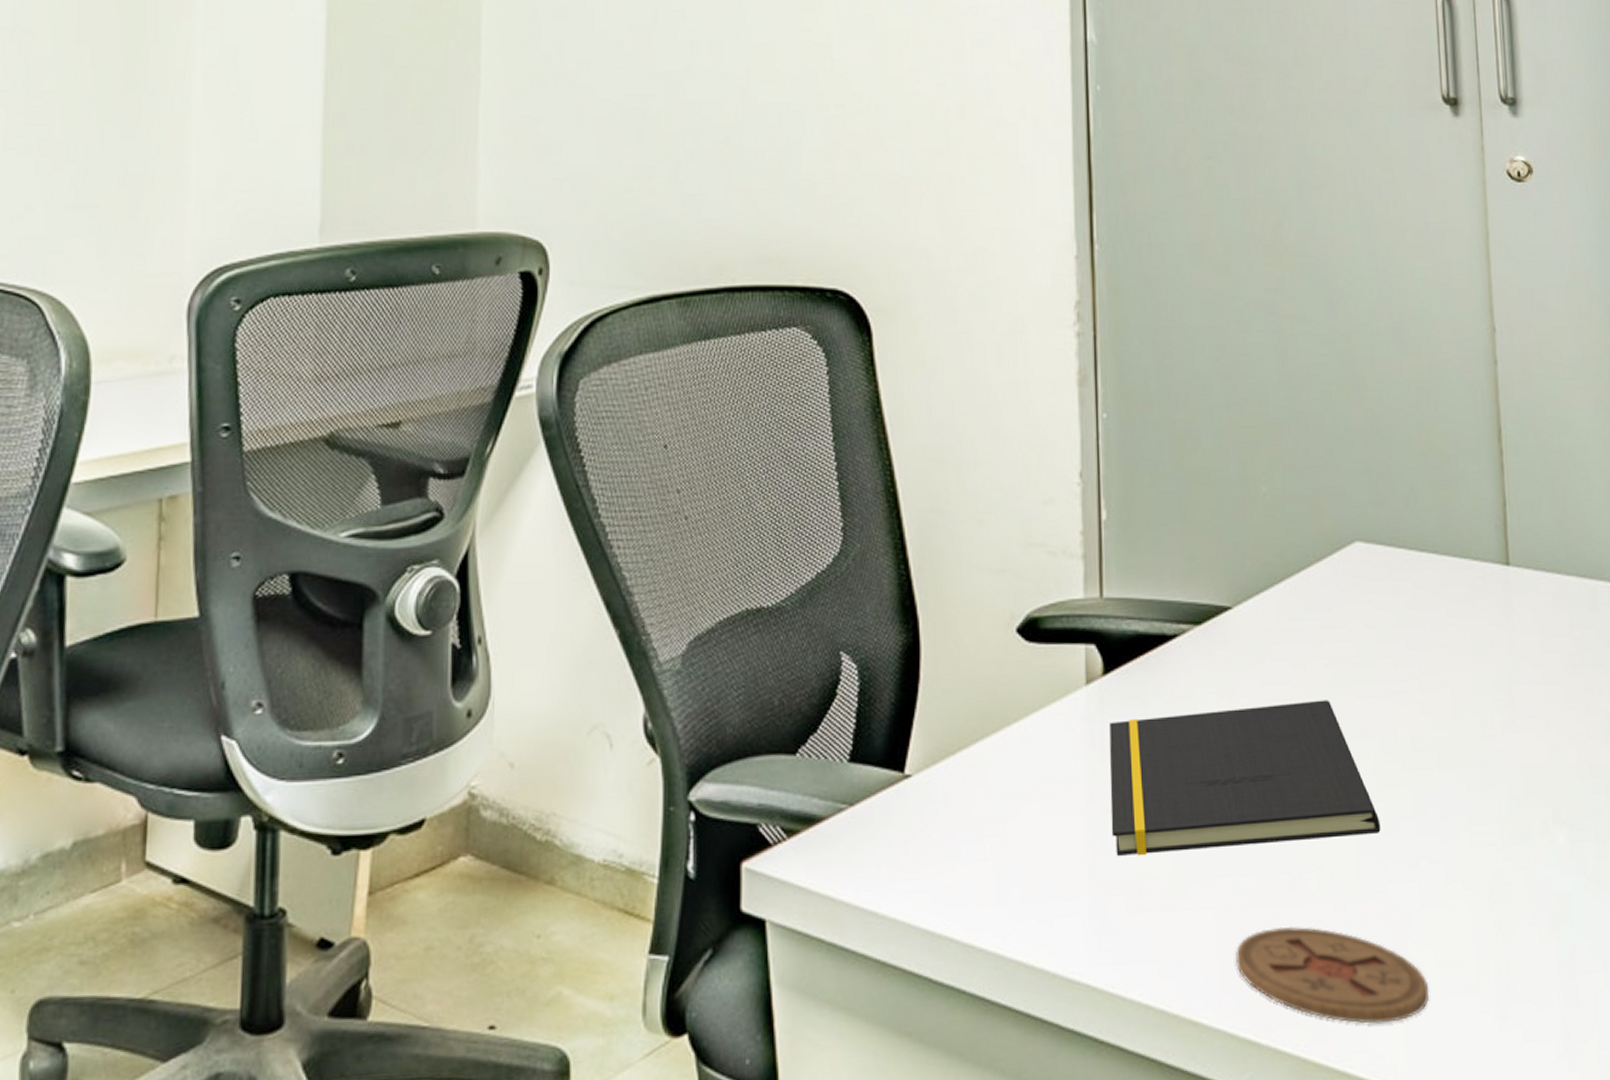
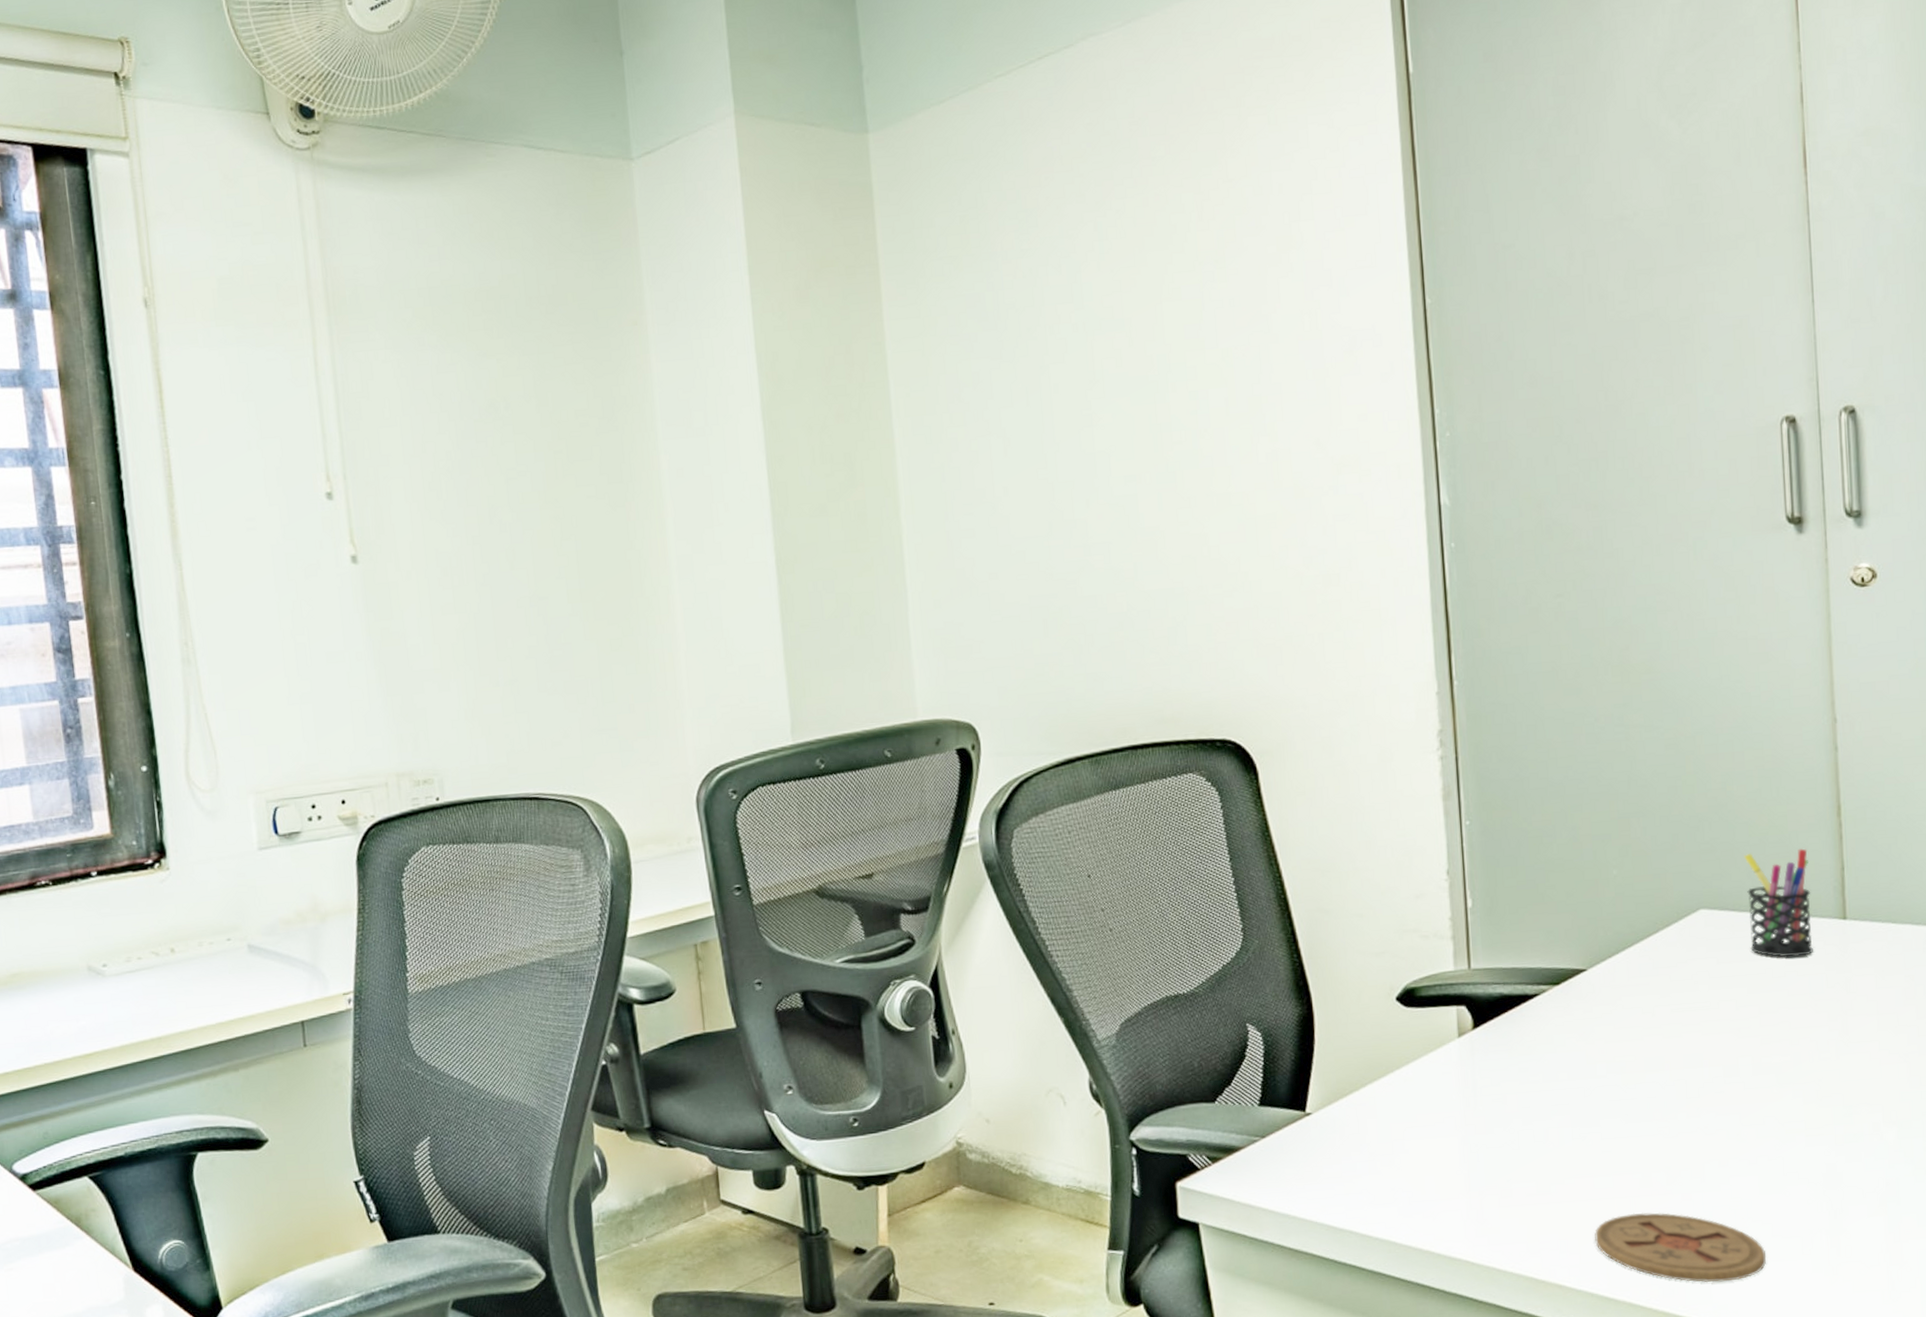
notepad: present [1109,700,1381,856] -> none [1480,1038,1723,1165]
pen holder: none [1401,476,1475,607] -> present [1744,848,1813,957]

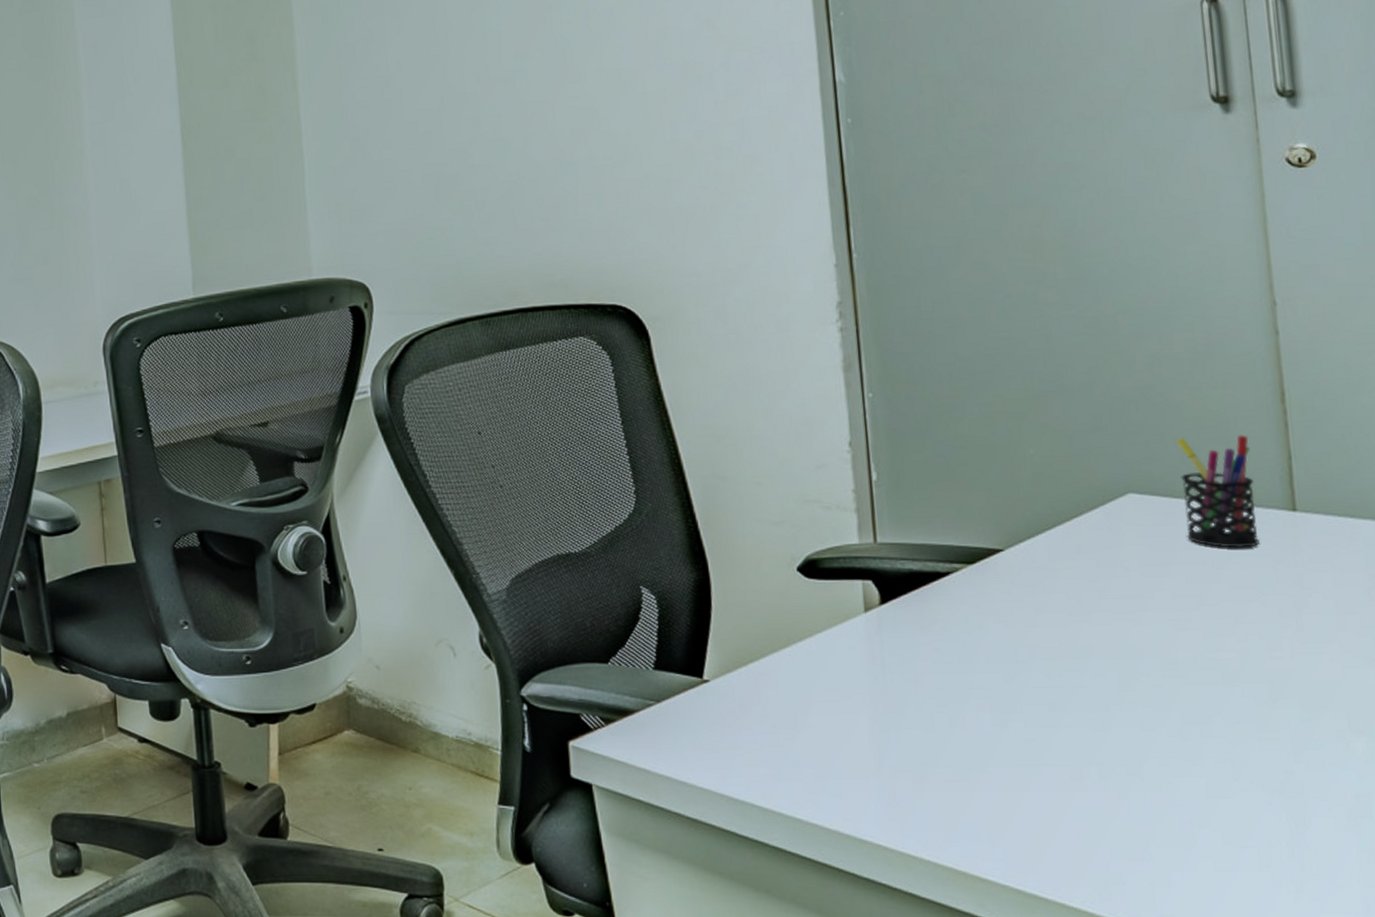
coaster: present [1594,1212,1766,1283] -> none [1020,808,1217,890]

